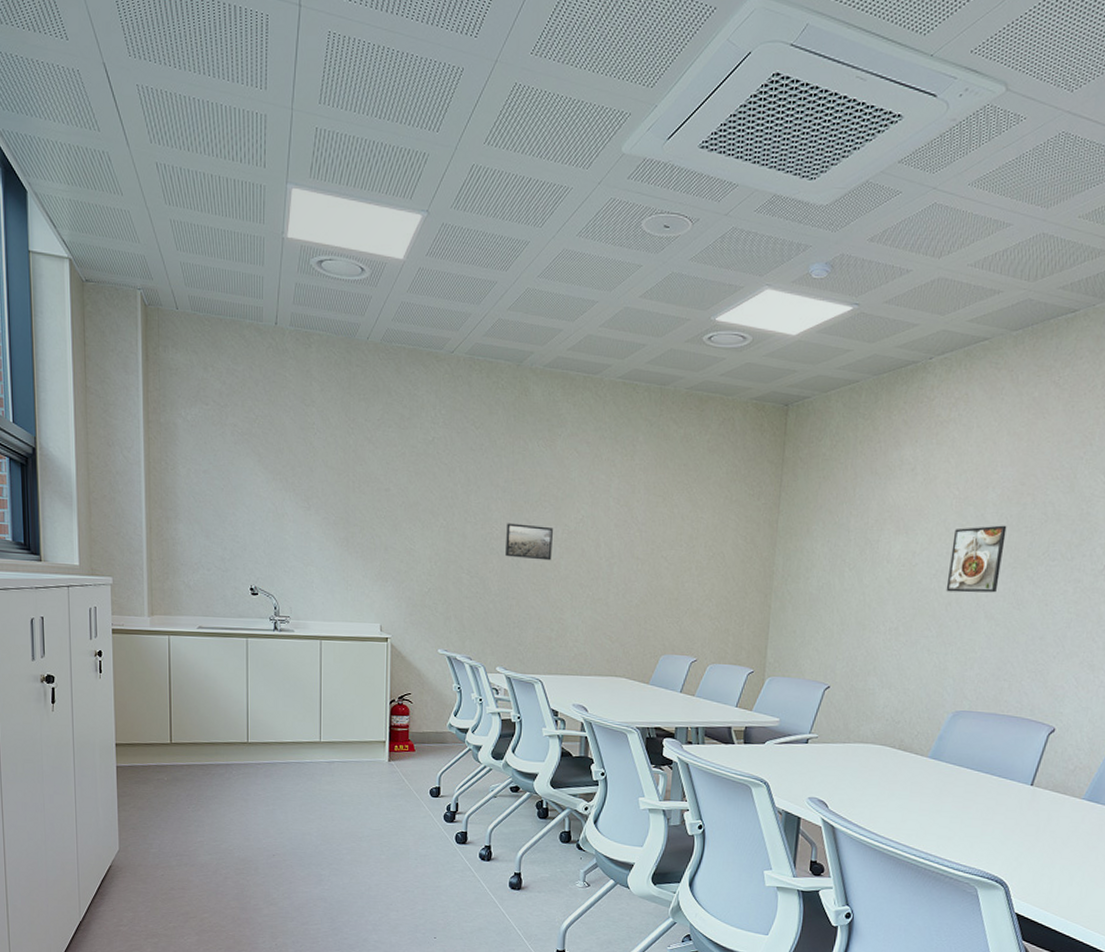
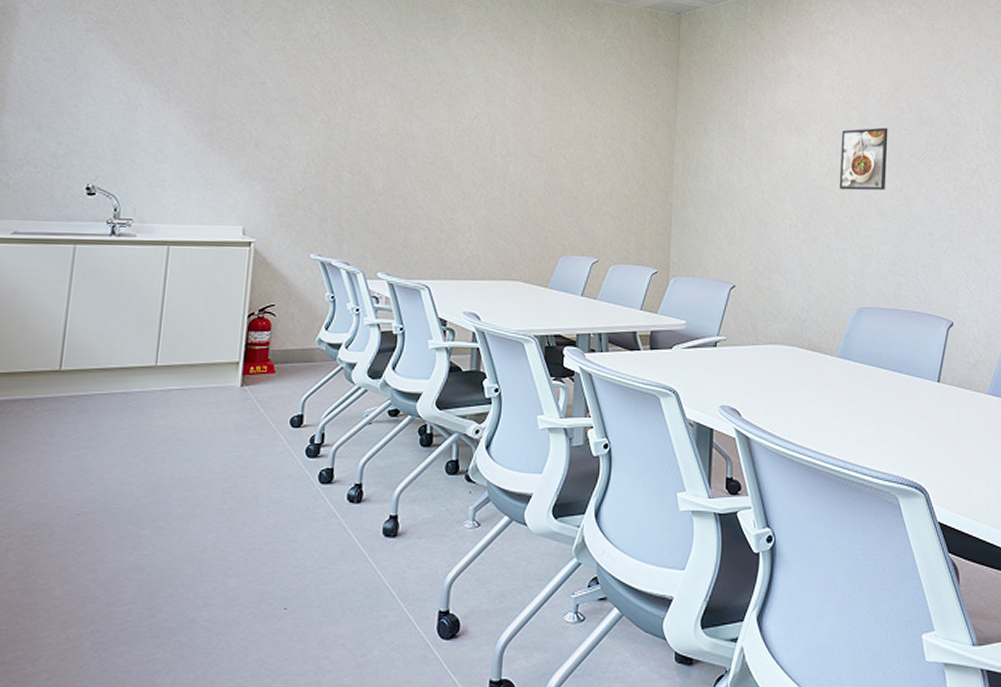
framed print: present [505,523,553,561] -> none [392,119,445,158]

